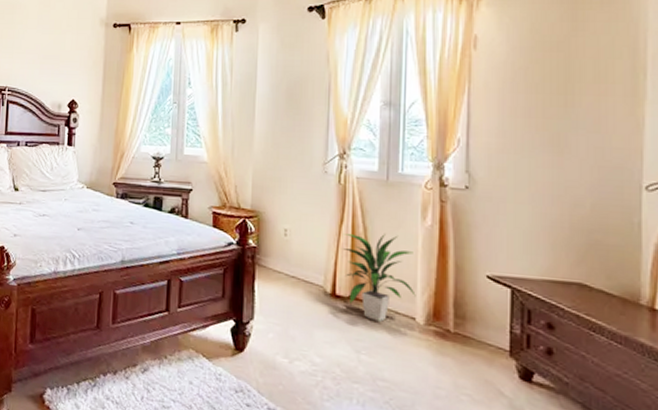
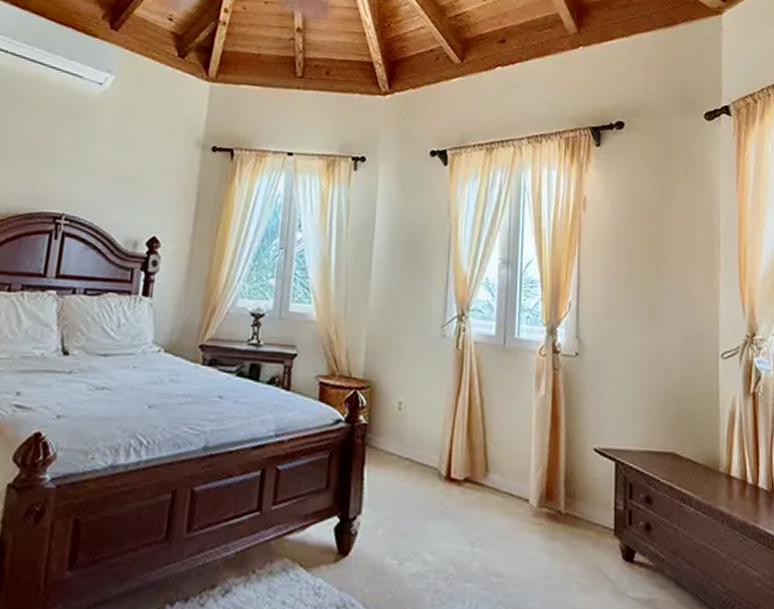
indoor plant: present [342,232,416,322] -> none [458,404,530,506]

